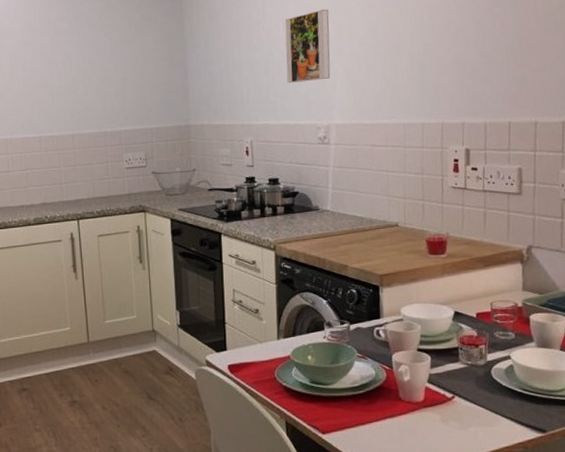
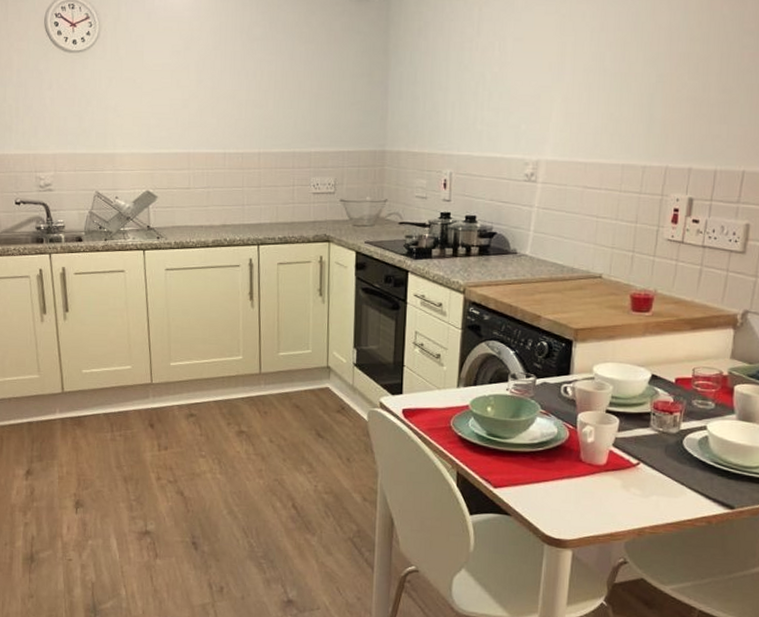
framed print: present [285,9,331,83] -> none [497,28,553,111]

